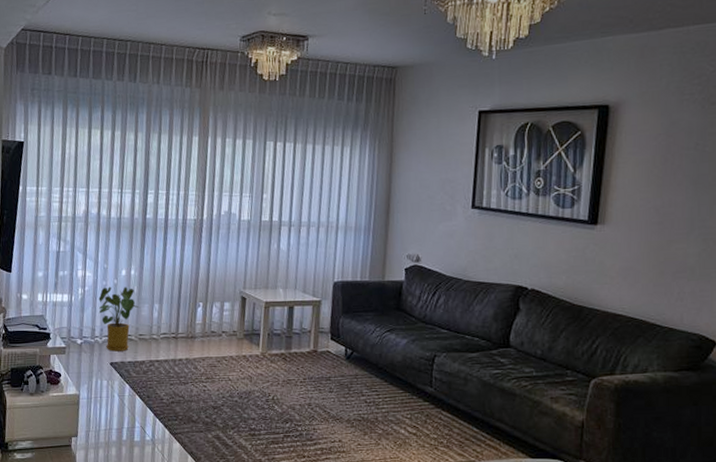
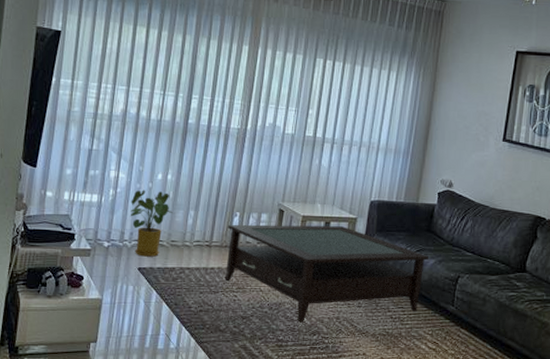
coffee table: none [192,310,402,411] -> present [225,224,430,323]

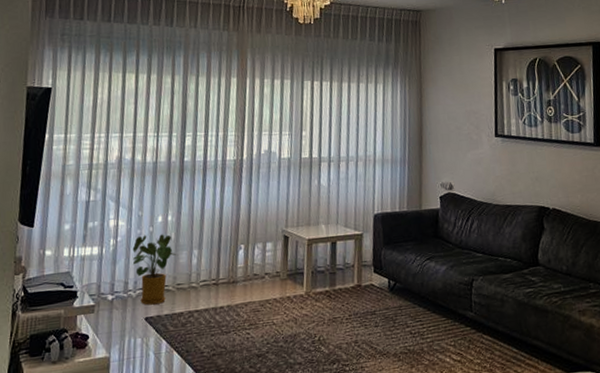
coffee table: present [225,224,430,323] -> none [233,244,441,353]

